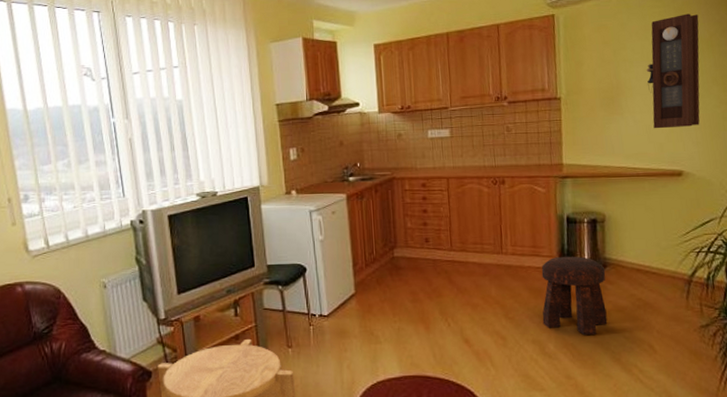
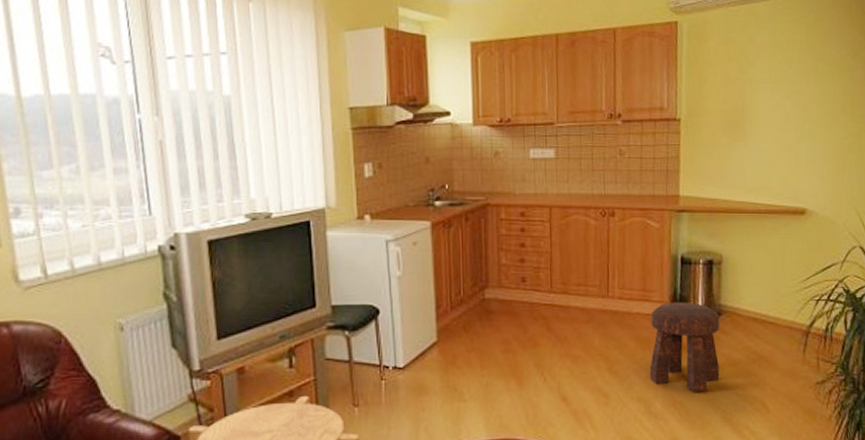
pendulum clock: present [646,13,700,129] -> none [773,31,831,160]

